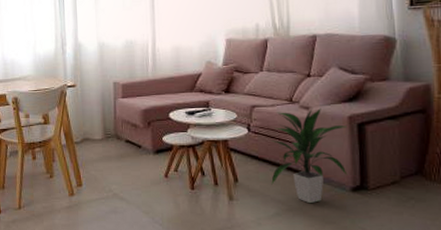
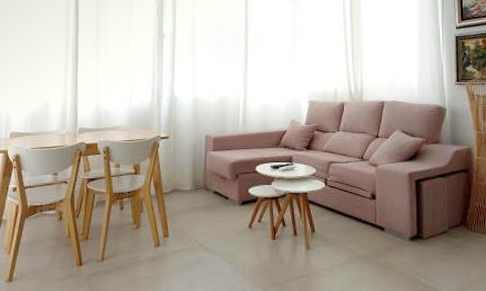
indoor plant: present [271,107,348,204] -> none [343,165,407,252]

